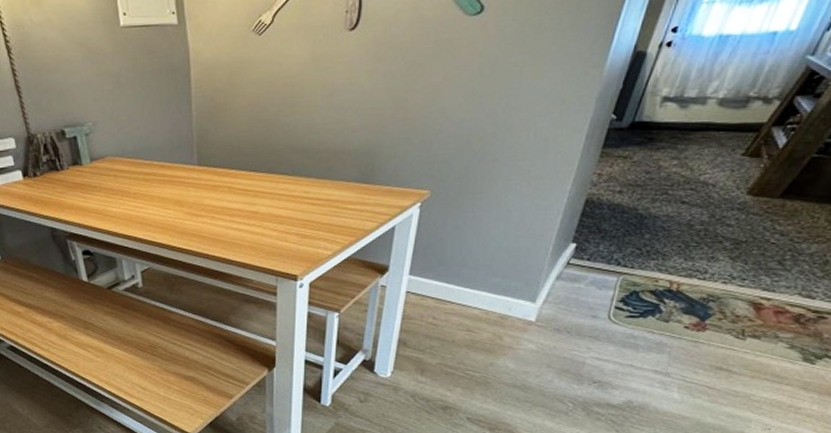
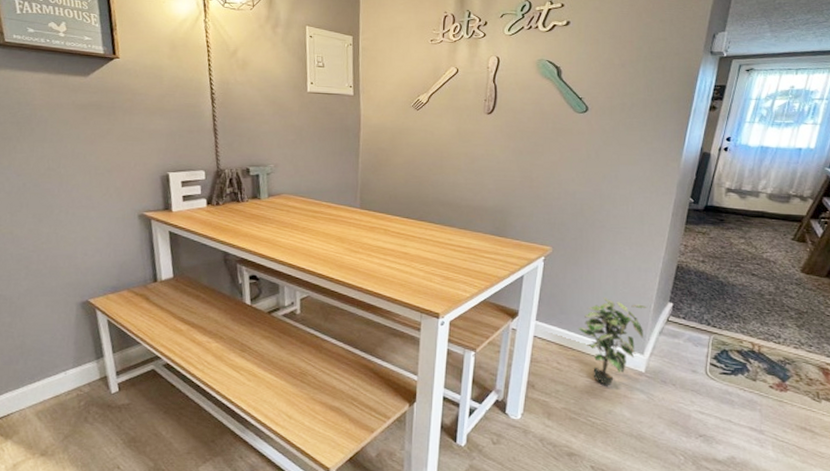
potted plant: none [459,243,545,337] -> present [578,297,648,385]

